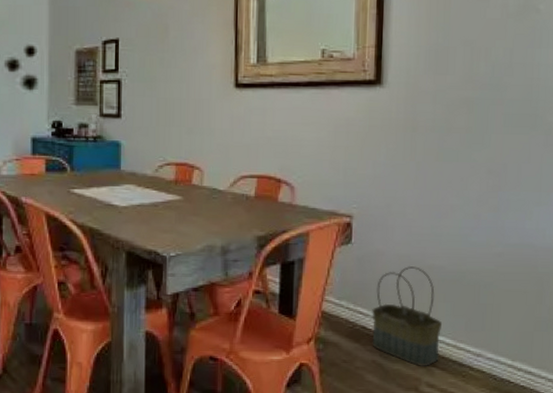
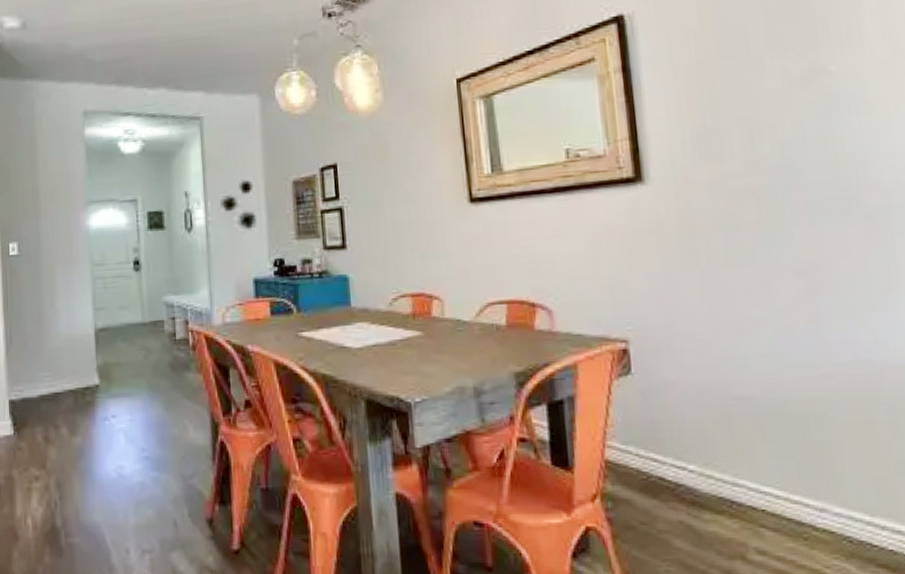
basket: present [371,265,442,366] -> none [668,397,769,527]

